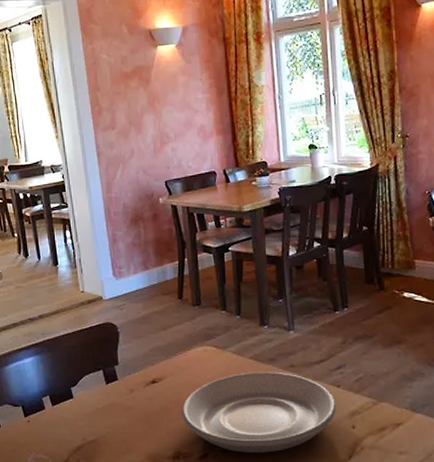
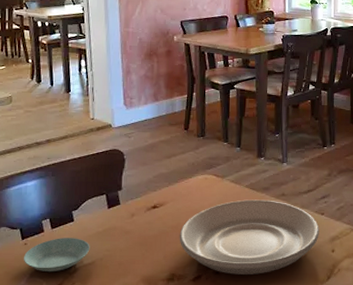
saucer: none [27,415,92,450] -> present [23,238,90,272]

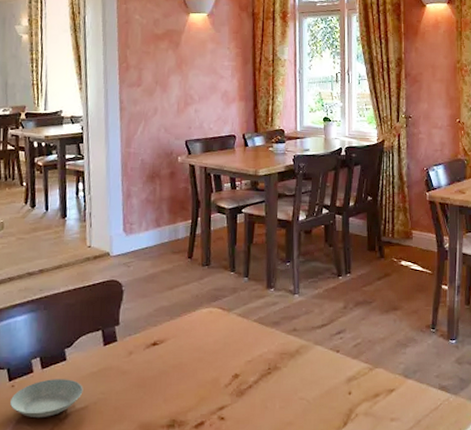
plate: present [179,199,319,274] -> none [180,335,335,420]

